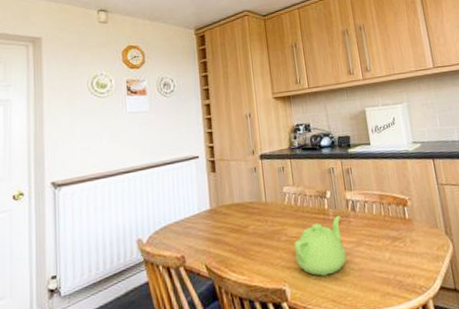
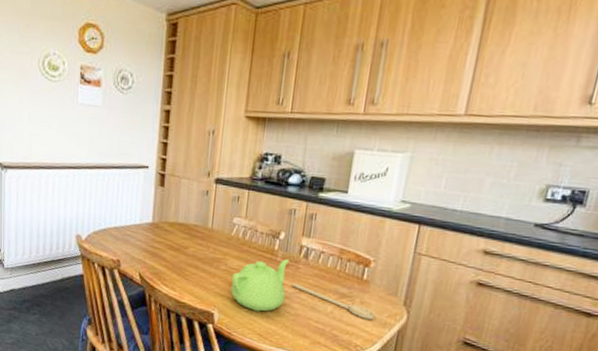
spoon: none [348,237,427,257] -> present [291,283,376,320]

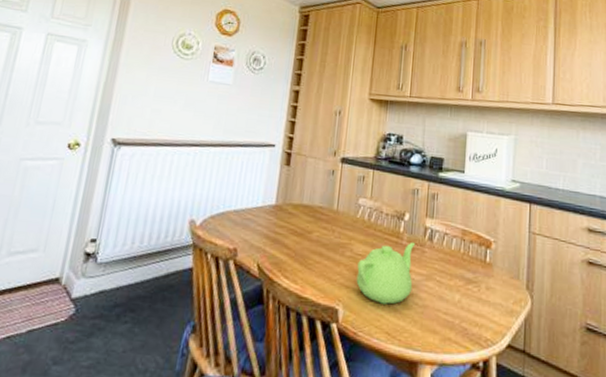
spoon: present [291,283,376,320] -> none [418,269,502,307]

